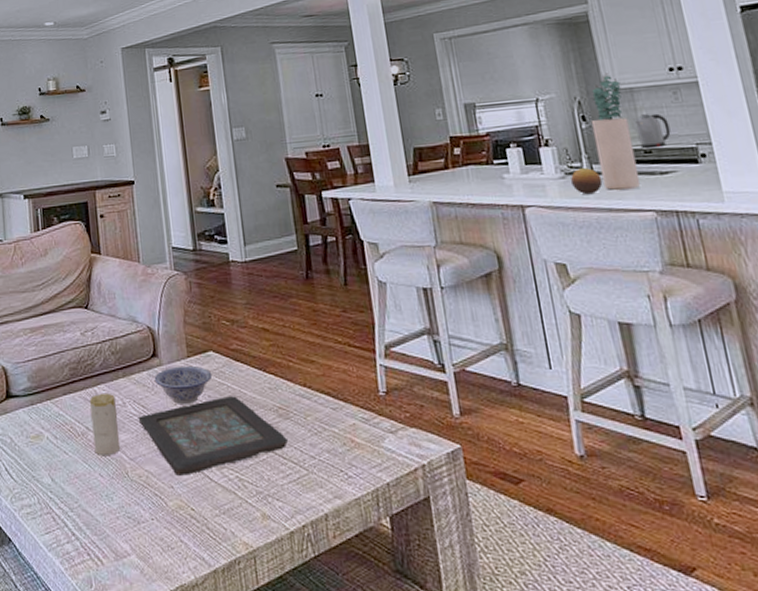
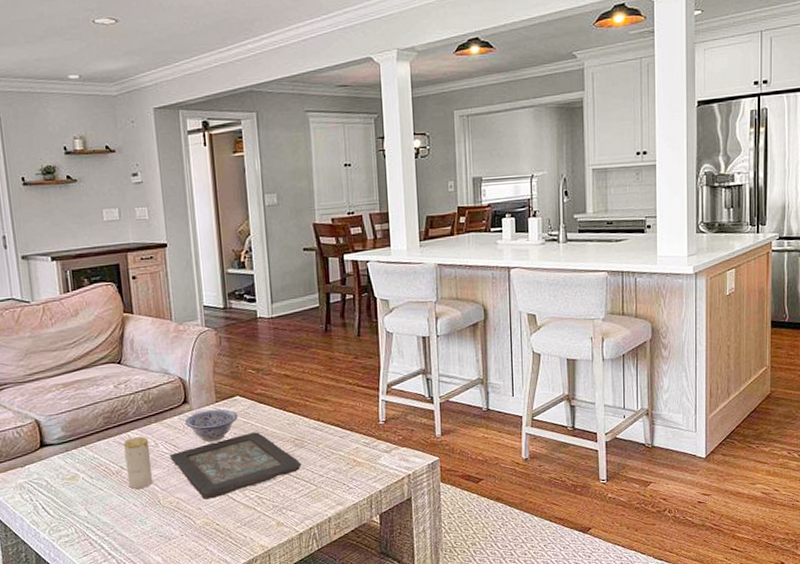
fruit: present [570,167,603,195] -> none [548,235,572,258]
vase: present [590,73,641,190] -> none [571,154,600,255]
kettle: present [635,113,671,148] -> none [604,191,629,220]

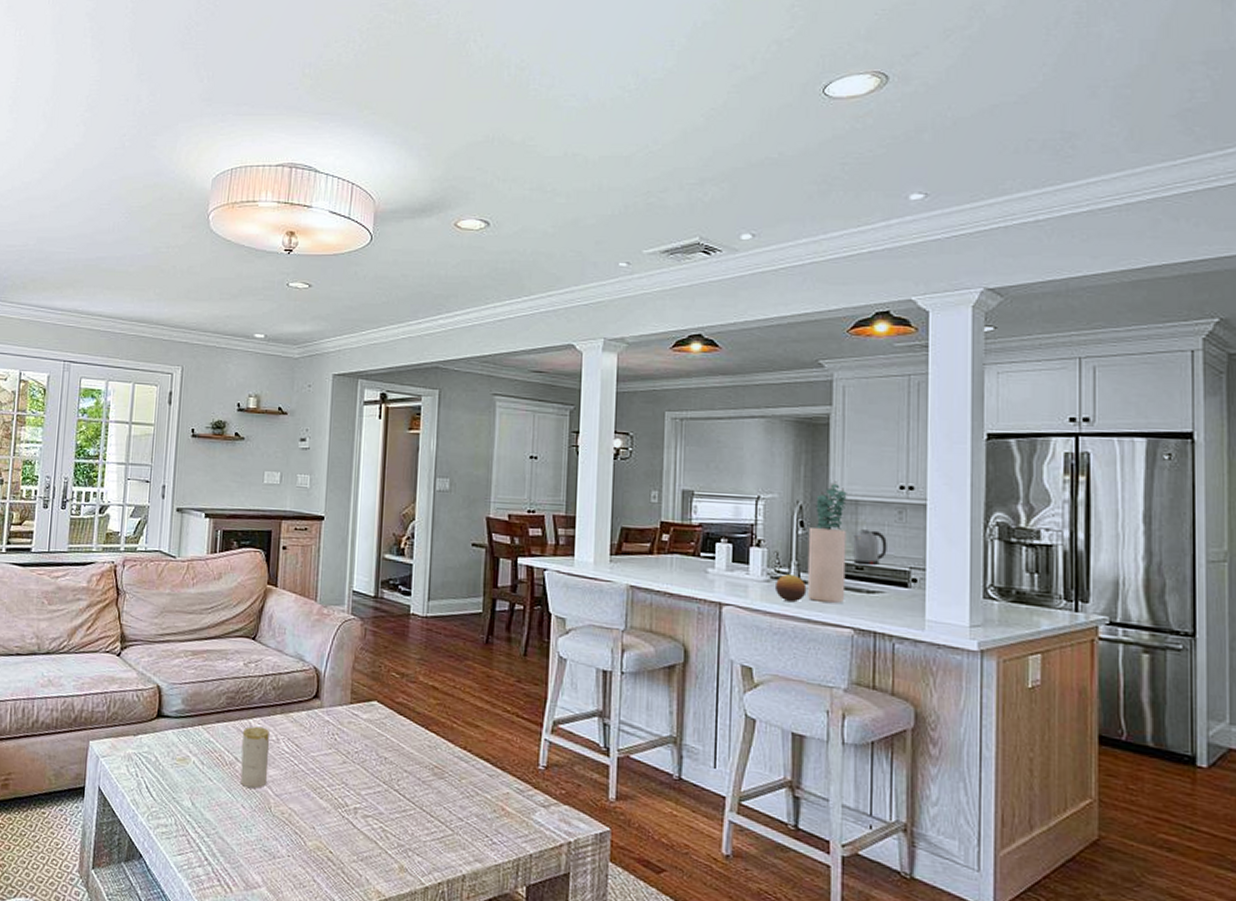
decorative tray: present [169,432,302,500] -> none [289,747,439,819]
bowl: present [184,409,238,442] -> none [312,711,373,750]
fruit: none [548,235,572,258] -> present [774,573,807,603]
vase: none [571,154,600,255] -> present [807,481,847,604]
kettle: none [604,191,629,220] -> present [853,529,887,566]

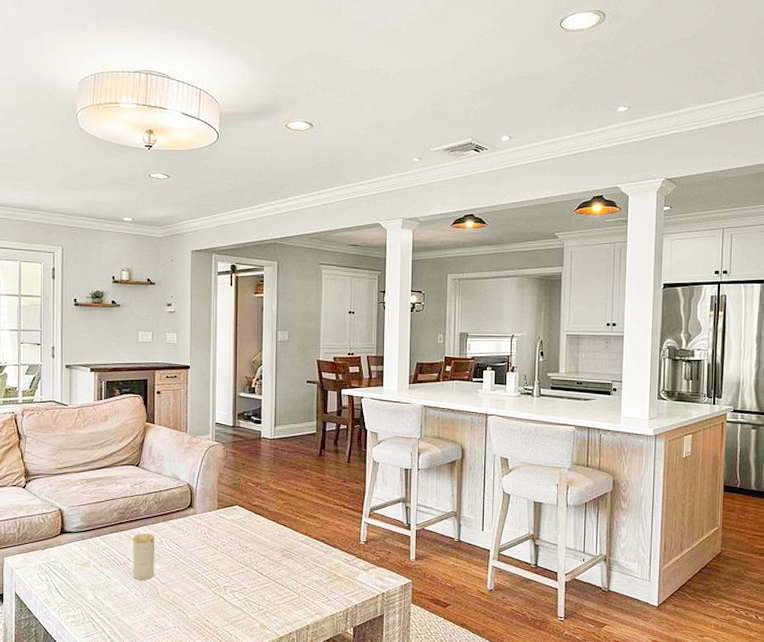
fruit: present [774,573,807,603] -> none [523,390,545,410]
vase: present [807,481,847,604] -> none [545,322,572,410]
kettle: present [853,529,887,566] -> none [575,356,598,381]

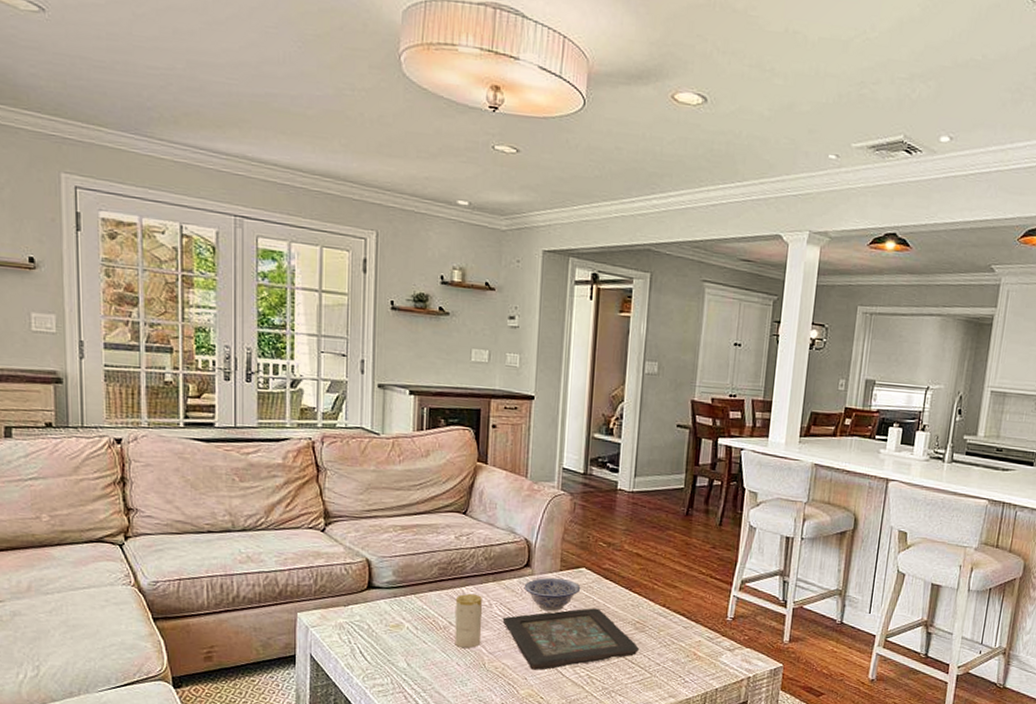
decorative tray: none [171,540,288,596] -> present [502,608,640,670]
bowl: none [188,515,236,544] -> present [524,577,581,611]

